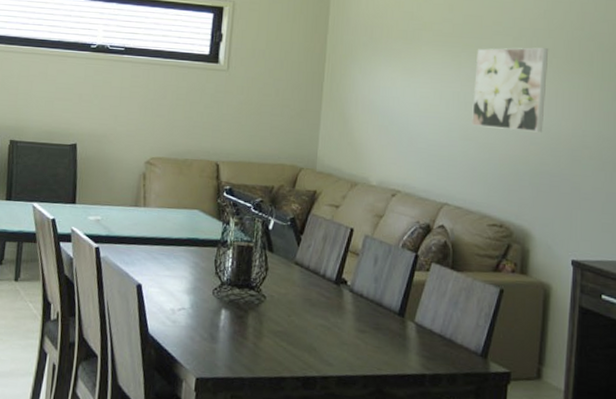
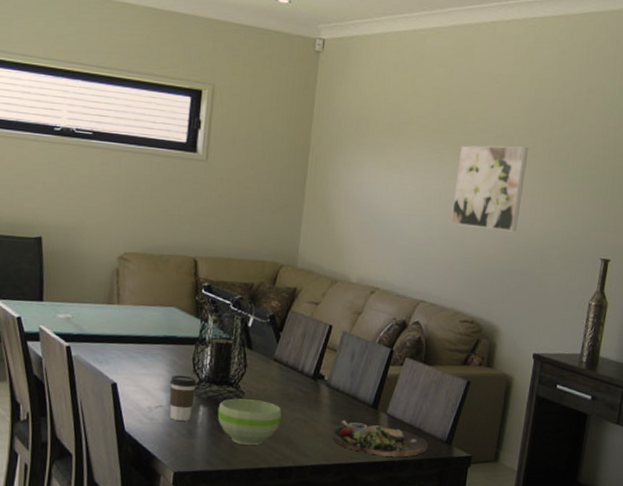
coffee cup: none [192,277,219,325] -> present [169,374,197,421]
bowl: none [239,302,304,353] -> present [217,398,282,446]
dinner plate: none [357,327,462,370] -> present [332,420,429,457]

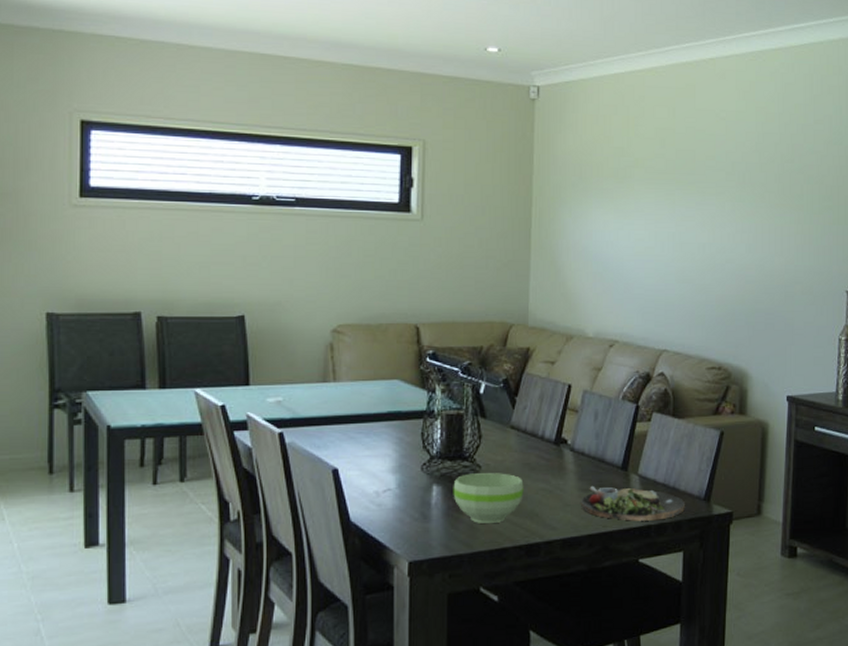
coffee cup: present [169,374,197,421] -> none [397,453,428,504]
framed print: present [451,145,529,232] -> none [688,182,761,270]

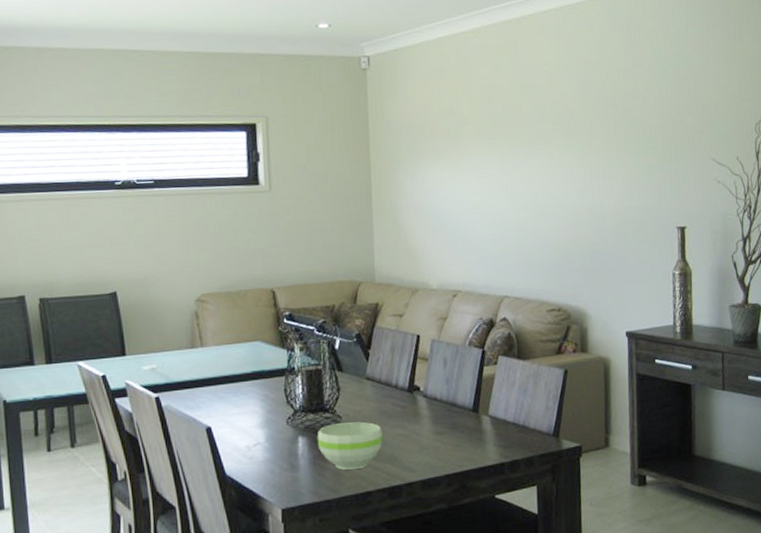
dinner plate: present [581,485,686,521] -> none [437,428,536,460]

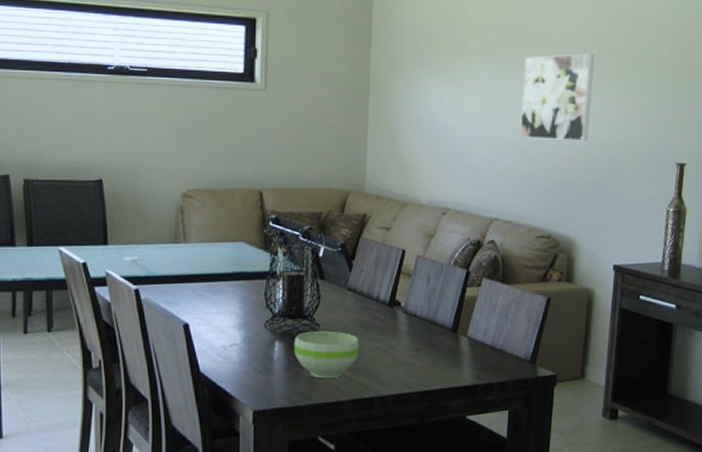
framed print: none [519,130,589,216] -> present [520,54,595,142]

